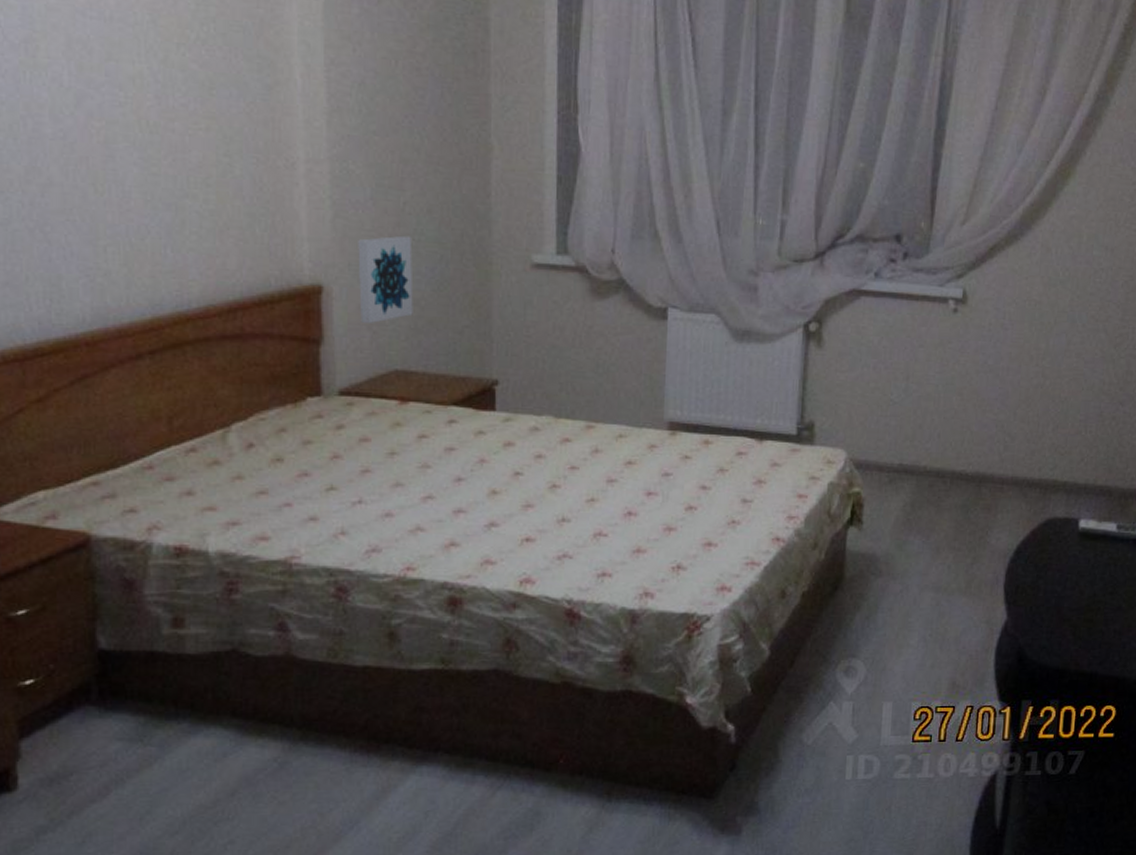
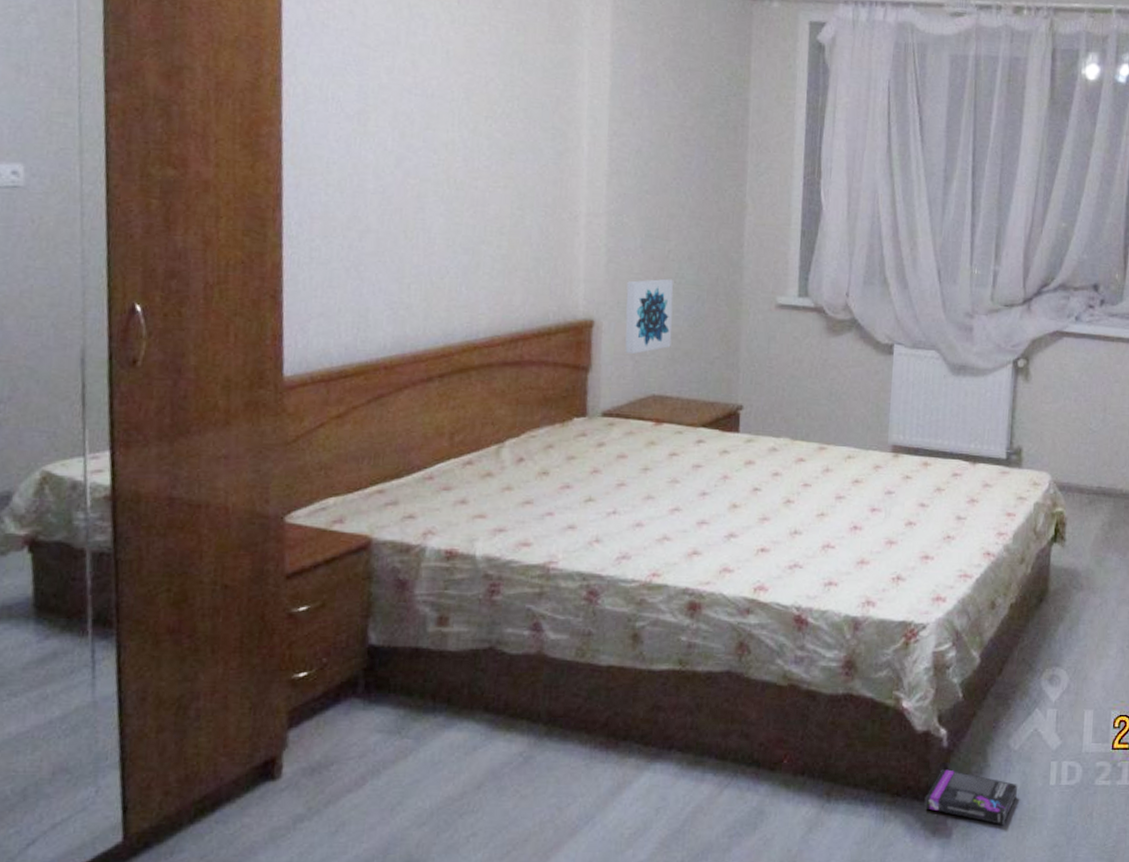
box: none [712,766,812,820] -> present [924,769,1018,825]

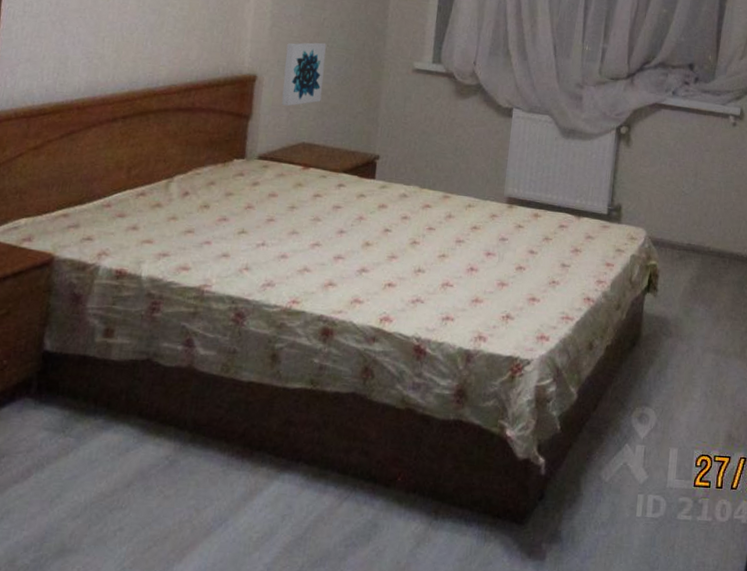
box: present [924,769,1018,825] -> none [522,495,608,551]

